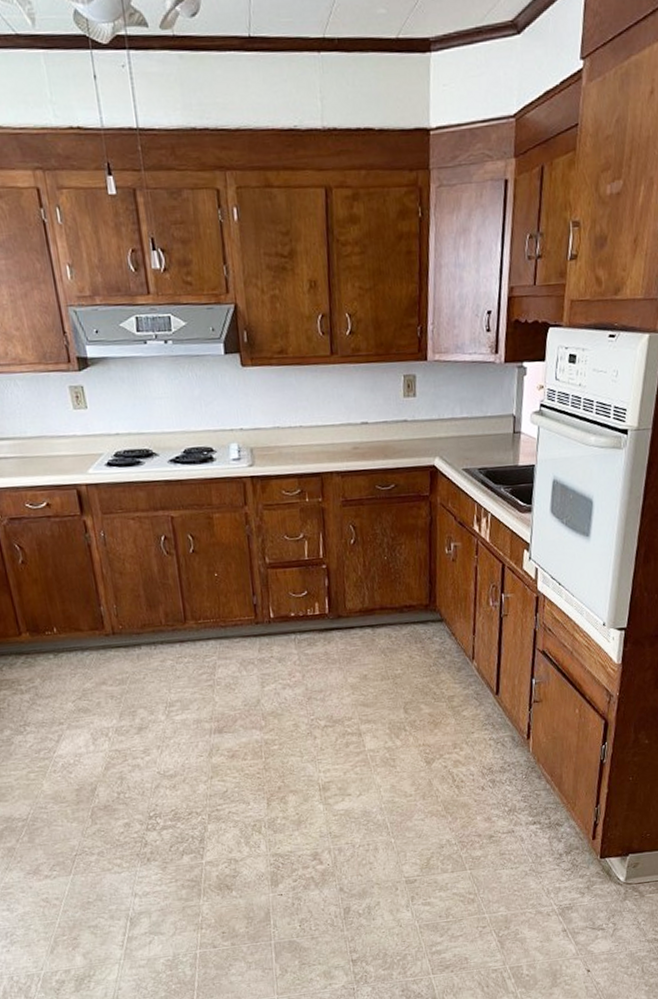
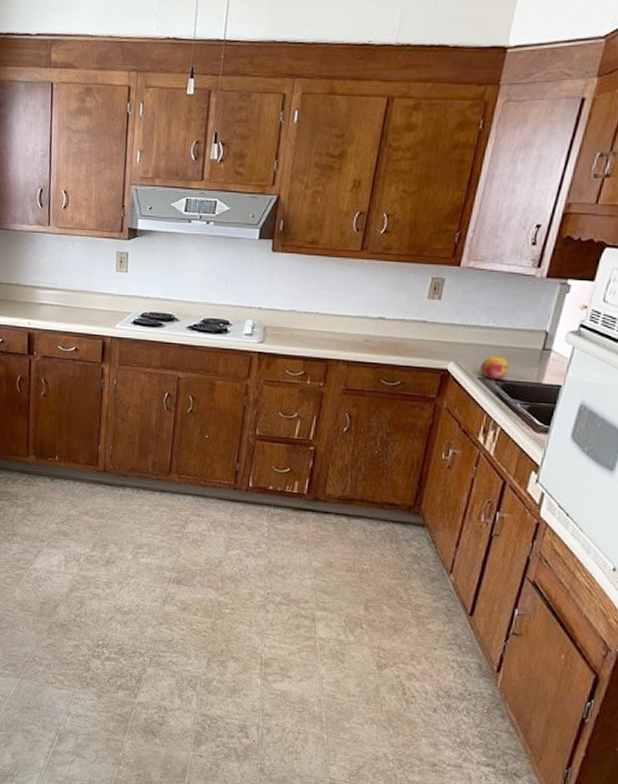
fruit: none [463,444,488,469] -> present [480,355,509,380]

